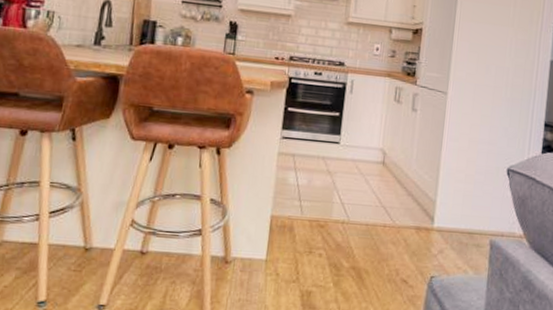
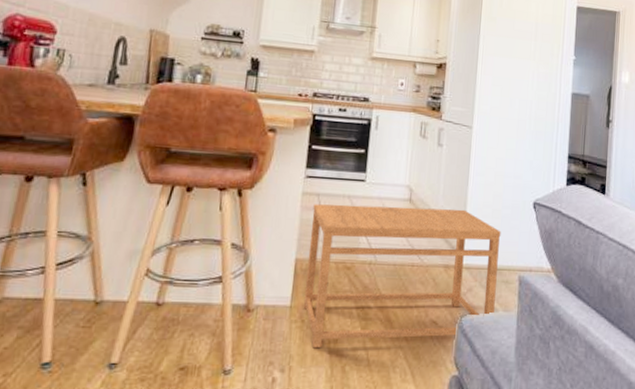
side table: none [278,164,474,301] -> present [303,204,501,349]

